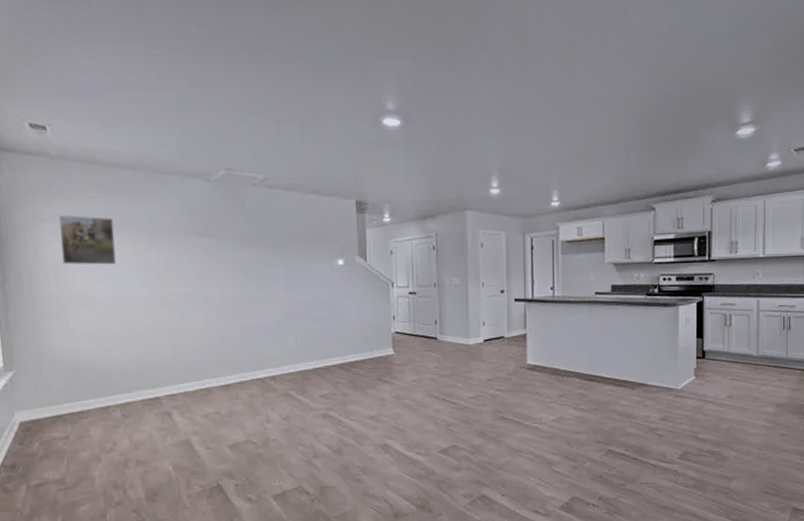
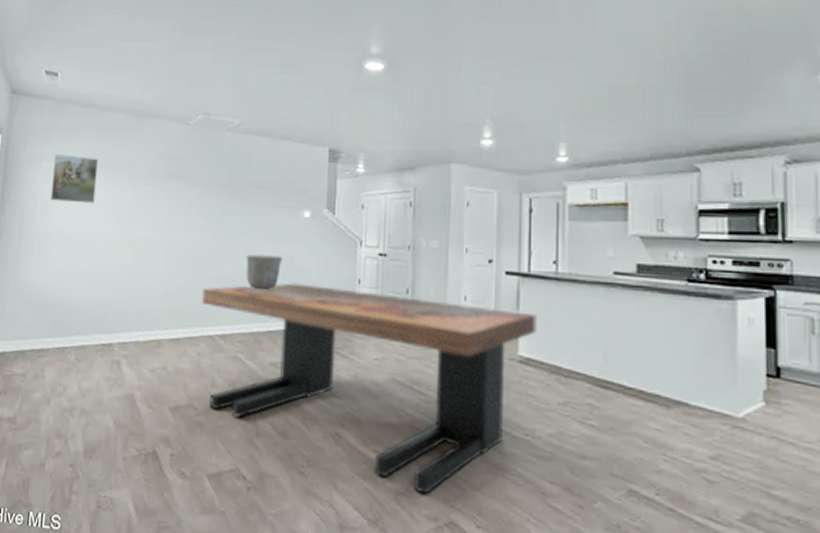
dining table: none [246,323,540,479] -> present [201,283,537,495]
ceramic pot: none [286,301,322,333] -> present [246,254,283,290]

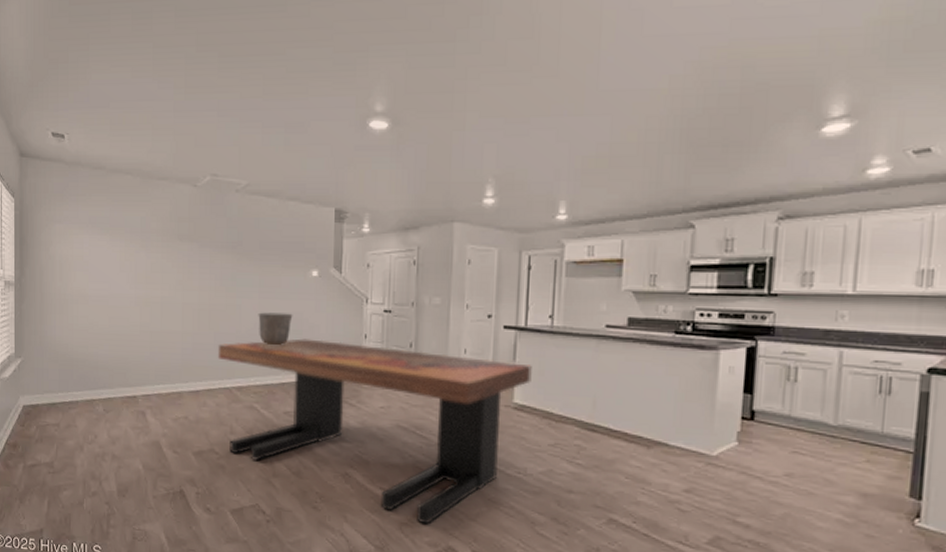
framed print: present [50,154,98,204] -> none [67,217,111,265]

